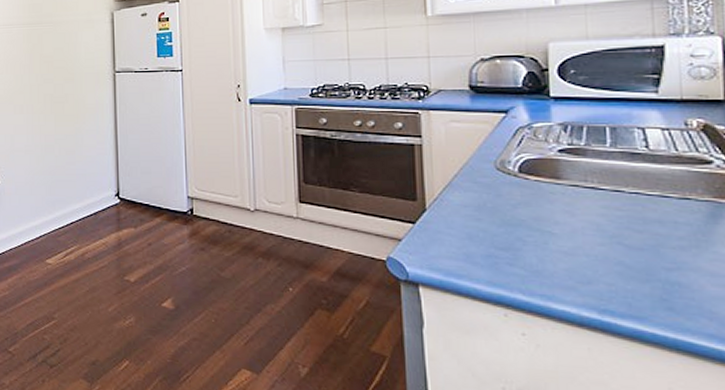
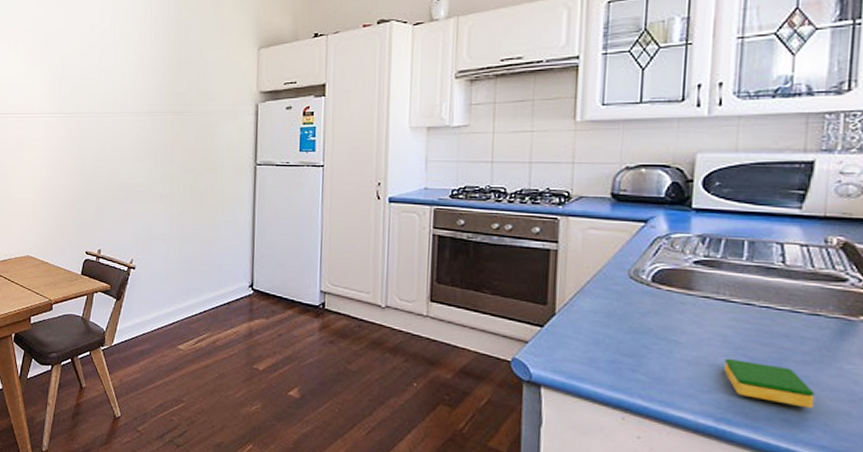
dish sponge: none [601,247,697,296] -> present [724,358,815,409]

